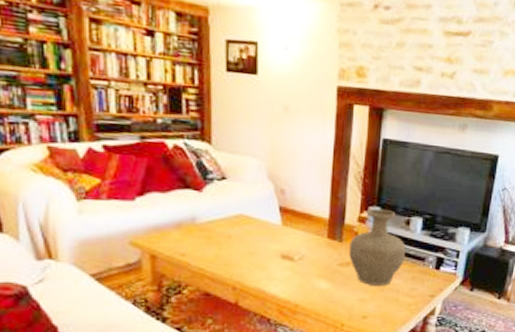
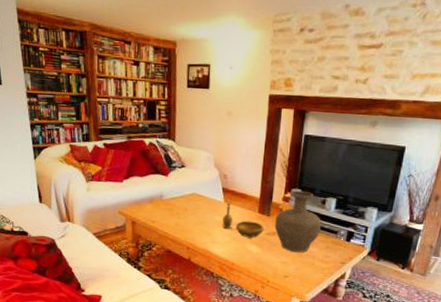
decorative bowl: none [281,225,336,271] -> present [222,202,264,238]

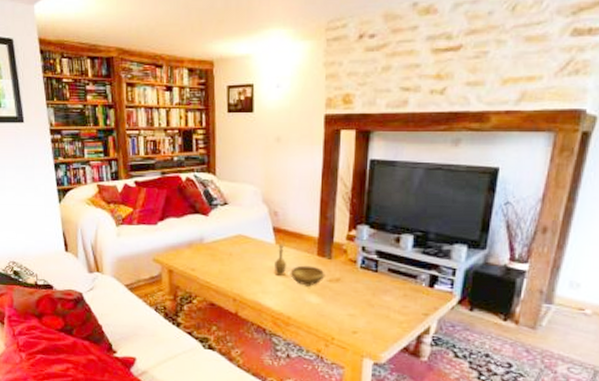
vase: present [275,190,321,252] -> none [338,226,396,302]

